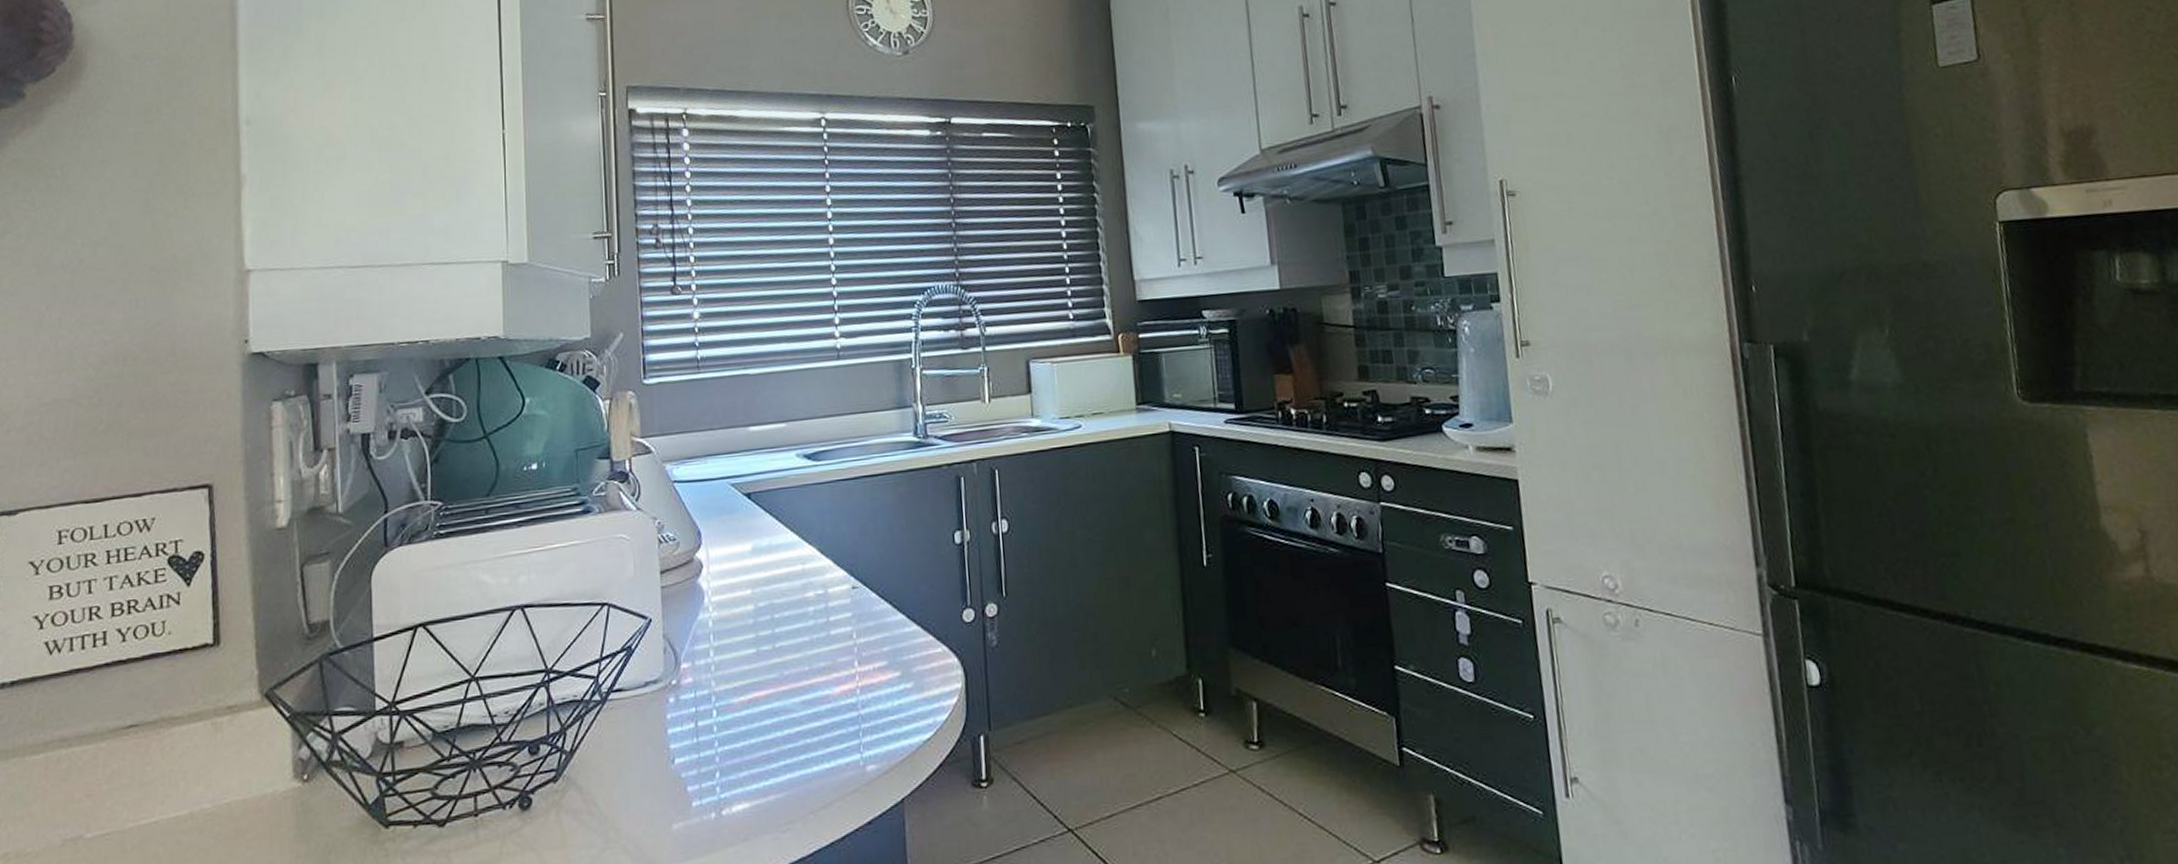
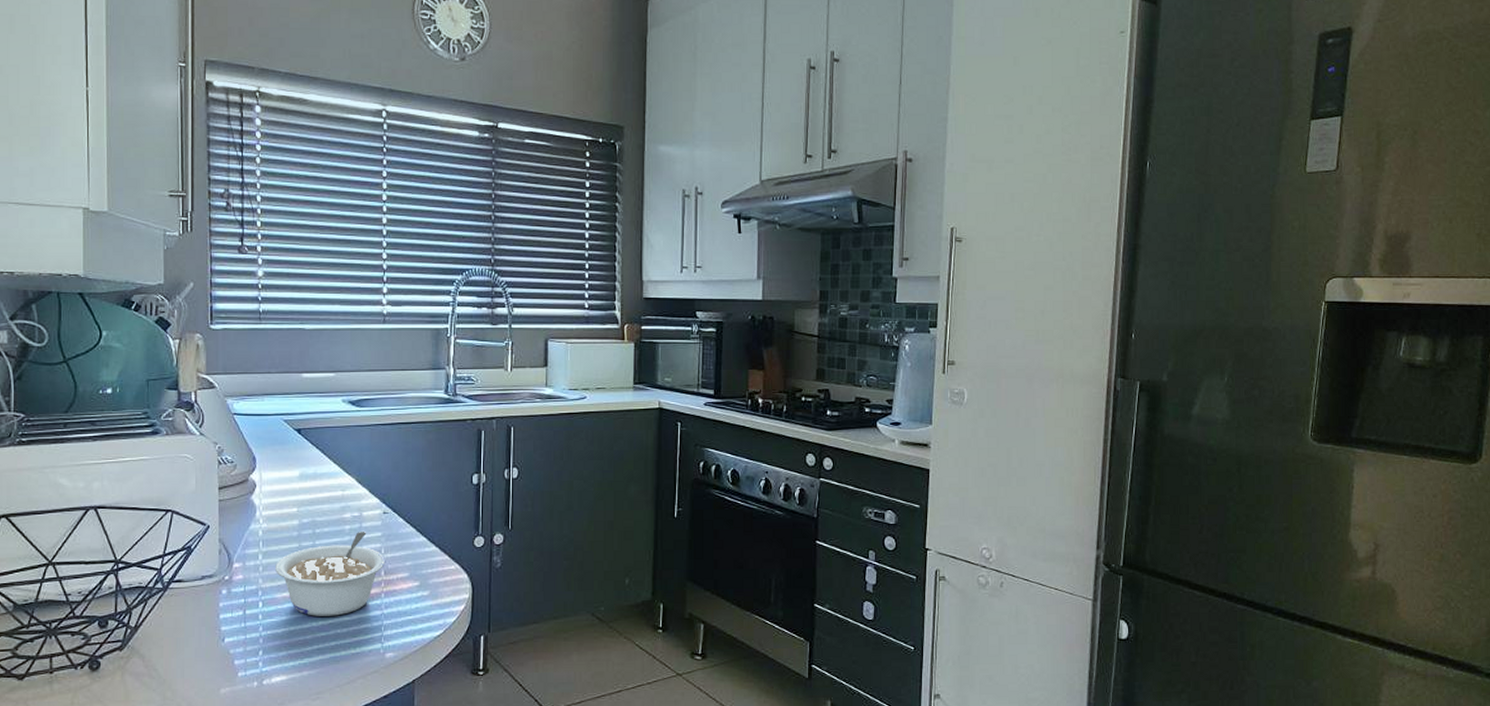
legume: none [730,611,859,724] -> present [275,530,386,616]

